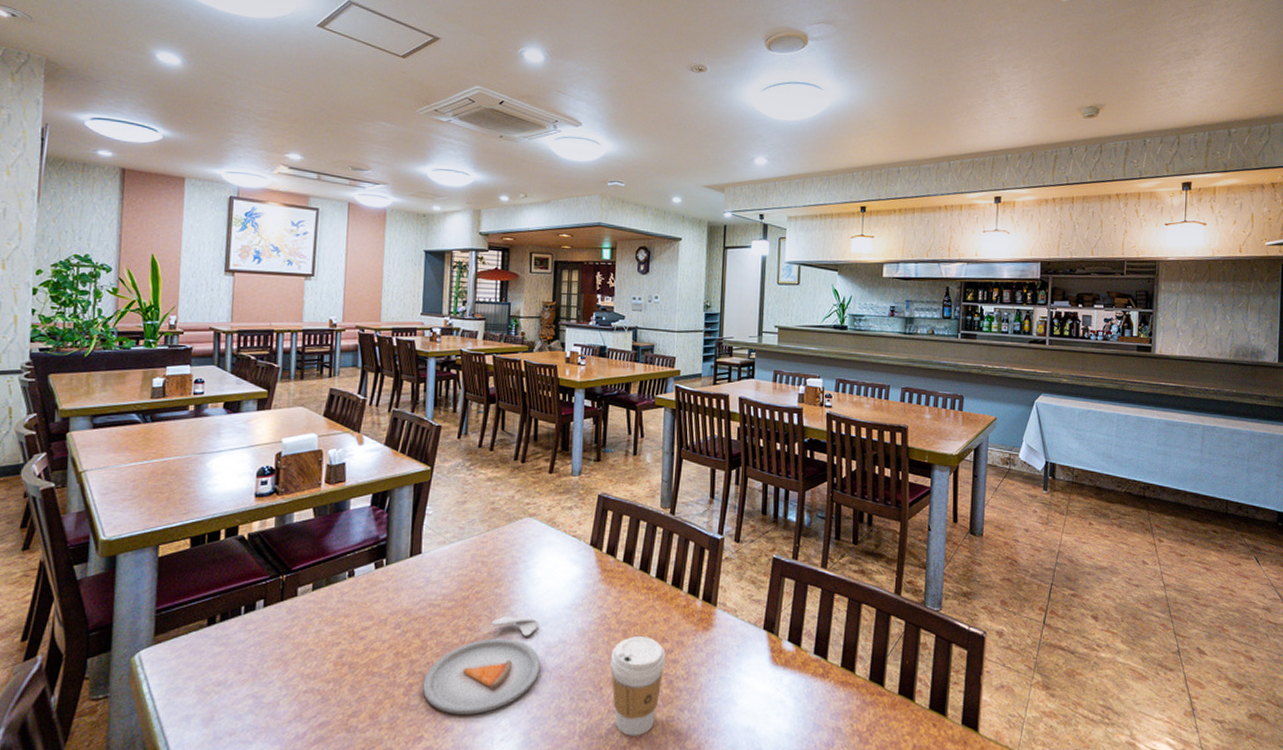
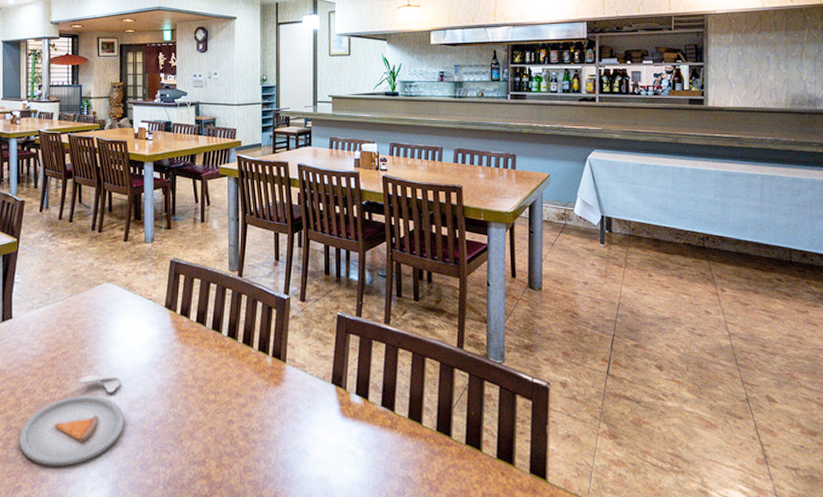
coffee cup: present [610,635,666,736] -> none [189,391,240,485]

